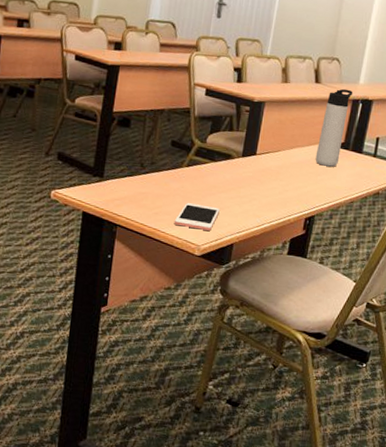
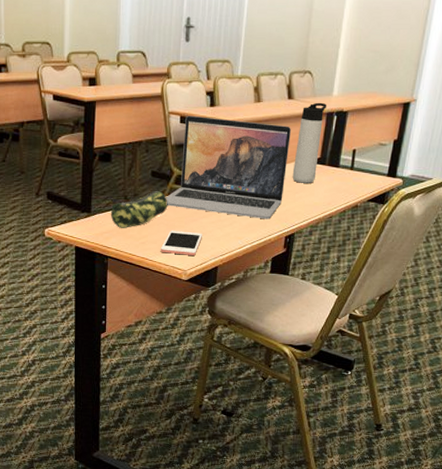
pencil case: none [124,160,187,197] -> present [110,190,168,228]
laptop: none [184,88,317,200] -> present [166,115,291,220]

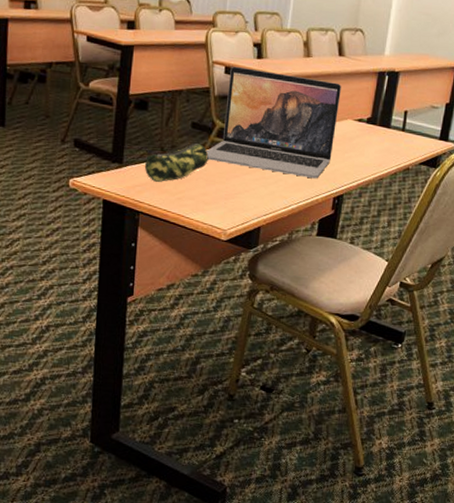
cell phone: present [160,231,202,255] -> none [198,187,245,214]
thermos bottle: present [292,102,327,183] -> none [341,61,379,143]

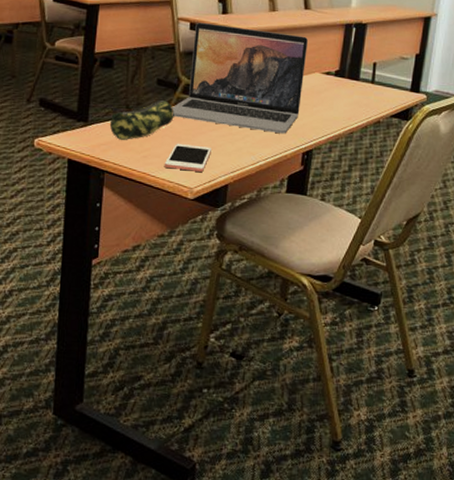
cell phone: none [198,187,245,214] -> present [164,144,211,172]

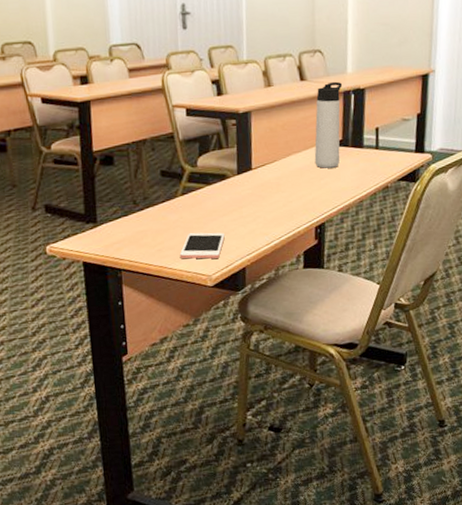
pencil case: present [109,99,174,140] -> none [119,191,183,237]
laptop: present [172,22,308,134] -> none [179,106,308,211]
thermos bottle: none [309,13,346,97] -> present [314,81,343,169]

